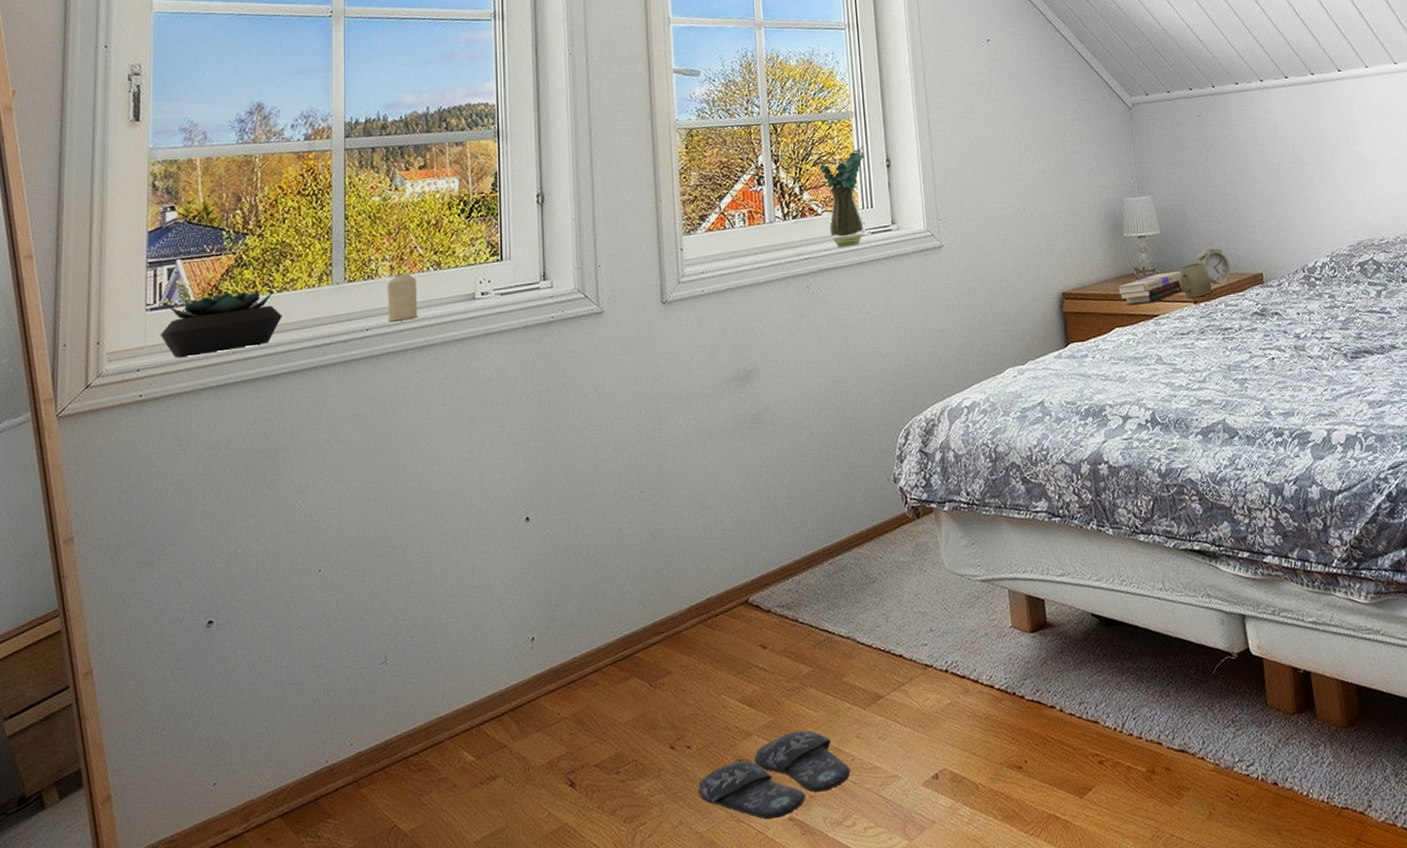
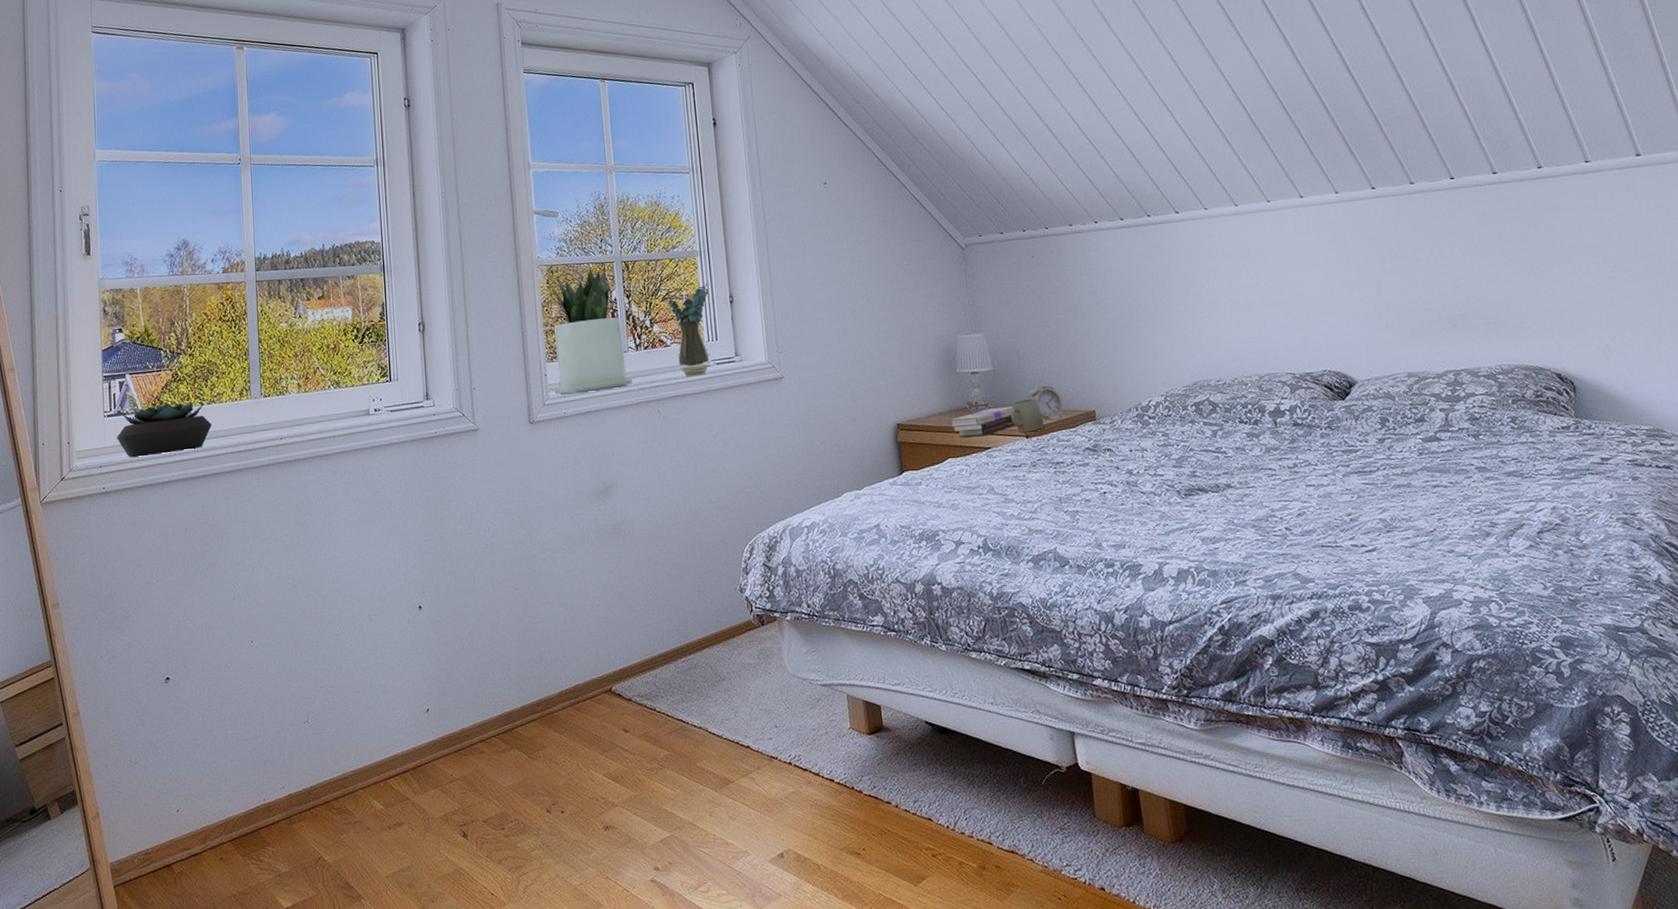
candle: present [388,273,418,322] -> none [296,391,323,433]
planter: none [688,133,780,271] -> present [549,269,634,395]
slippers: present [698,730,851,819] -> none [572,805,705,879]

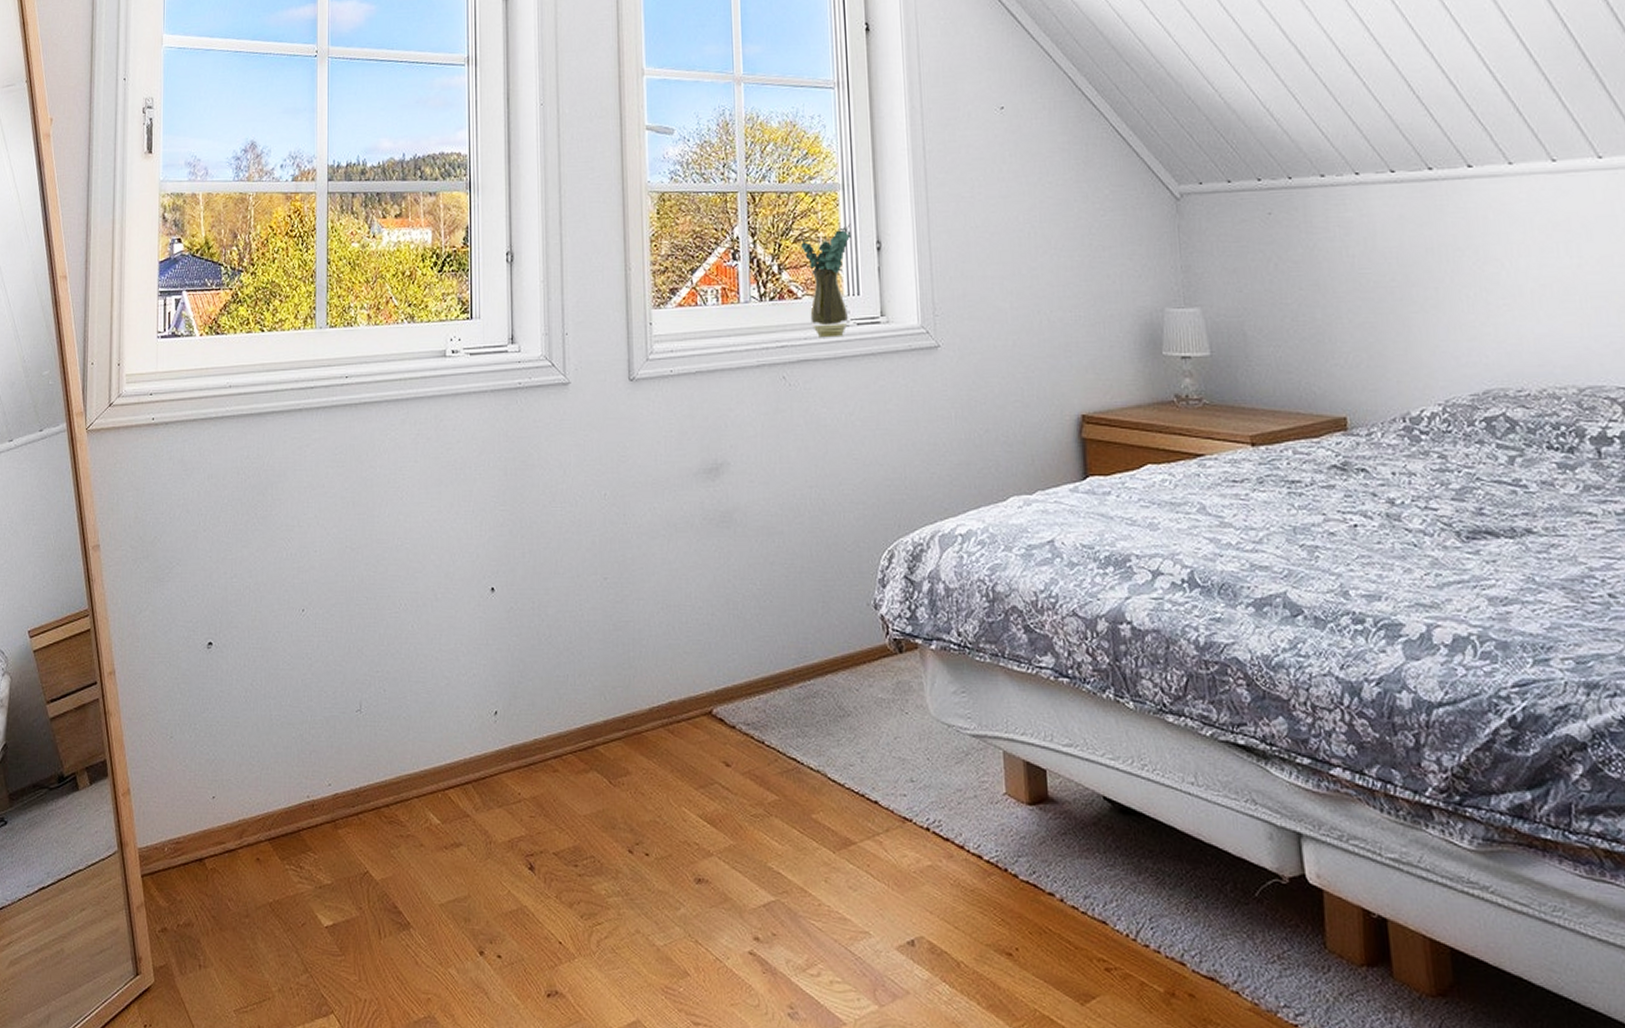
succulent plant: present [116,401,212,457] -> none [169,326,272,385]
planter: present [549,269,634,395] -> none [659,200,755,349]
books: present [951,407,1015,437] -> none [1152,404,1237,439]
mug: present [1010,398,1044,433] -> none [1231,396,1277,439]
alarm clock: present [1029,379,1064,422] -> none [1257,371,1304,427]

